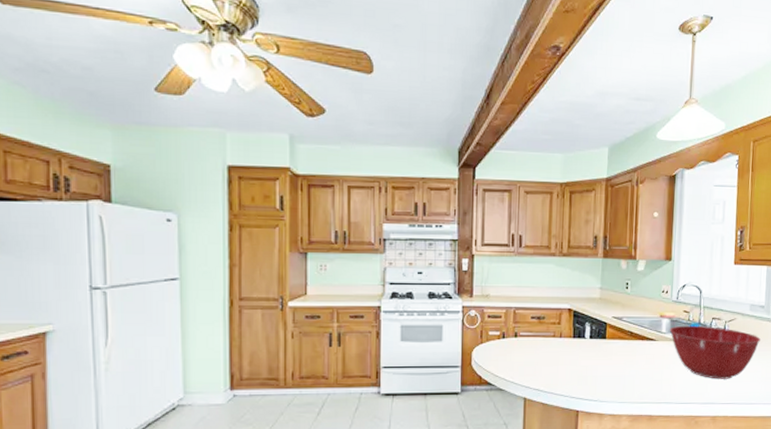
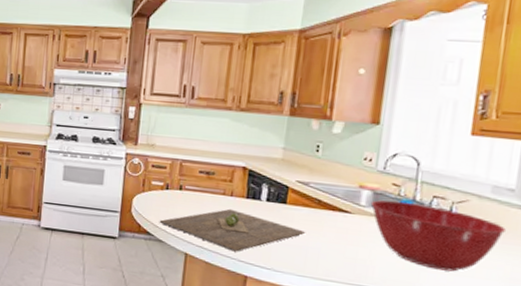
cutting board: none [498,349,623,390] -> present [159,208,306,252]

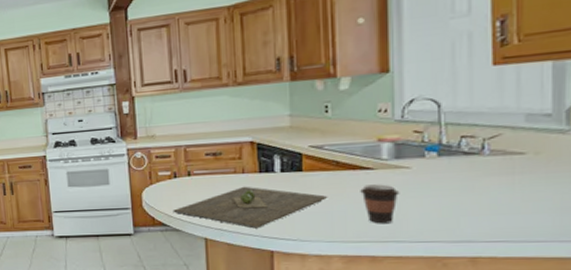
coffee cup: none [335,227,372,268] -> present [360,184,400,224]
mixing bowl: present [370,200,506,272] -> none [393,147,548,212]

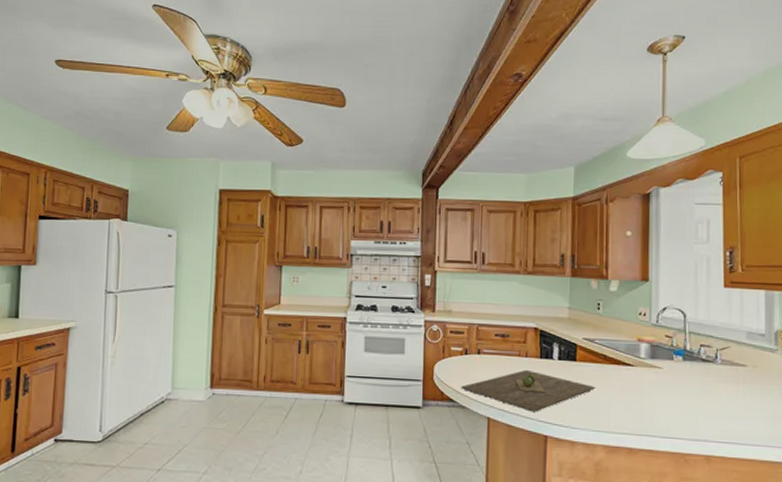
coffee cup: present [360,184,400,224] -> none [622,380,654,418]

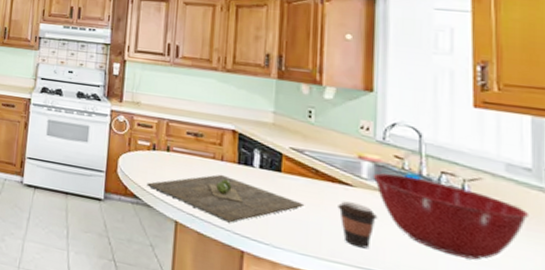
coffee cup: none [622,380,654,418] -> present [338,201,378,249]
mixing bowl: none [649,351,762,415] -> present [372,173,528,260]

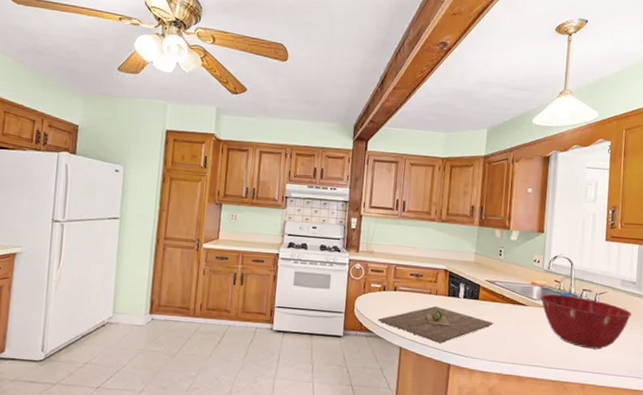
coffee cup: present [338,201,378,249] -> none [516,317,542,351]

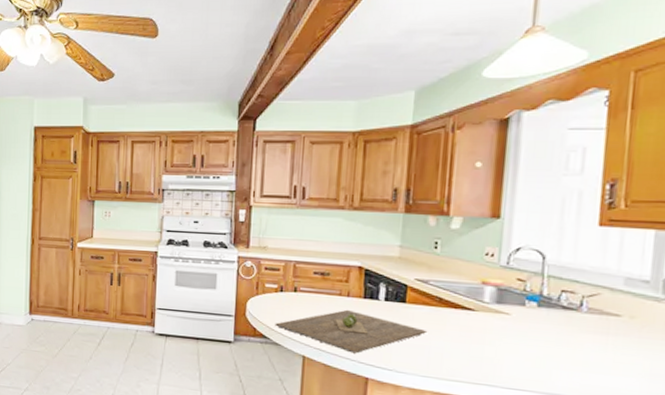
mixing bowl: present [540,294,632,350] -> none [494,296,642,369]

